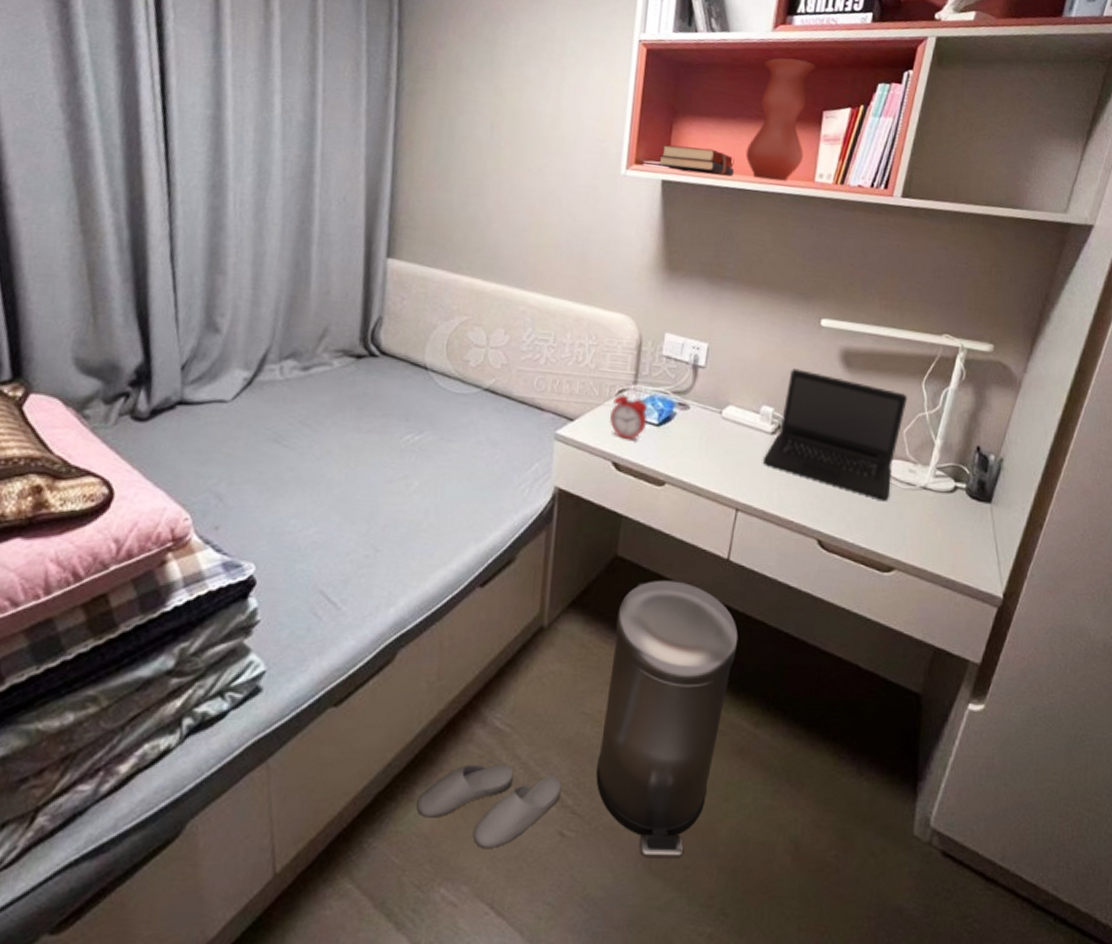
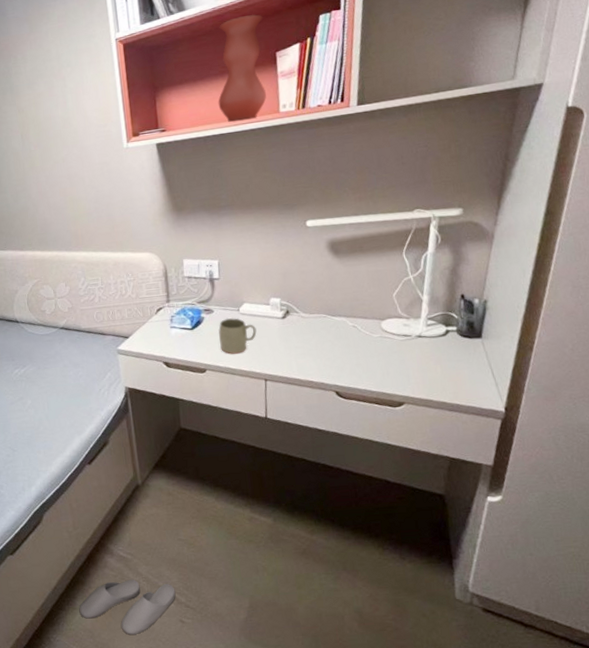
pedal bin: present [596,580,738,858] -> none [190,439,286,632]
alarm clock: present [610,389,648,441] -> none [154,307,184,344]
books: present [657,144,735,177] -> none [150,108,213,134]
mug: none [689,419,738,469] -> present [218,317,257,354]
laptop: present [764,367,907,501] -> none [280,263,392,352]

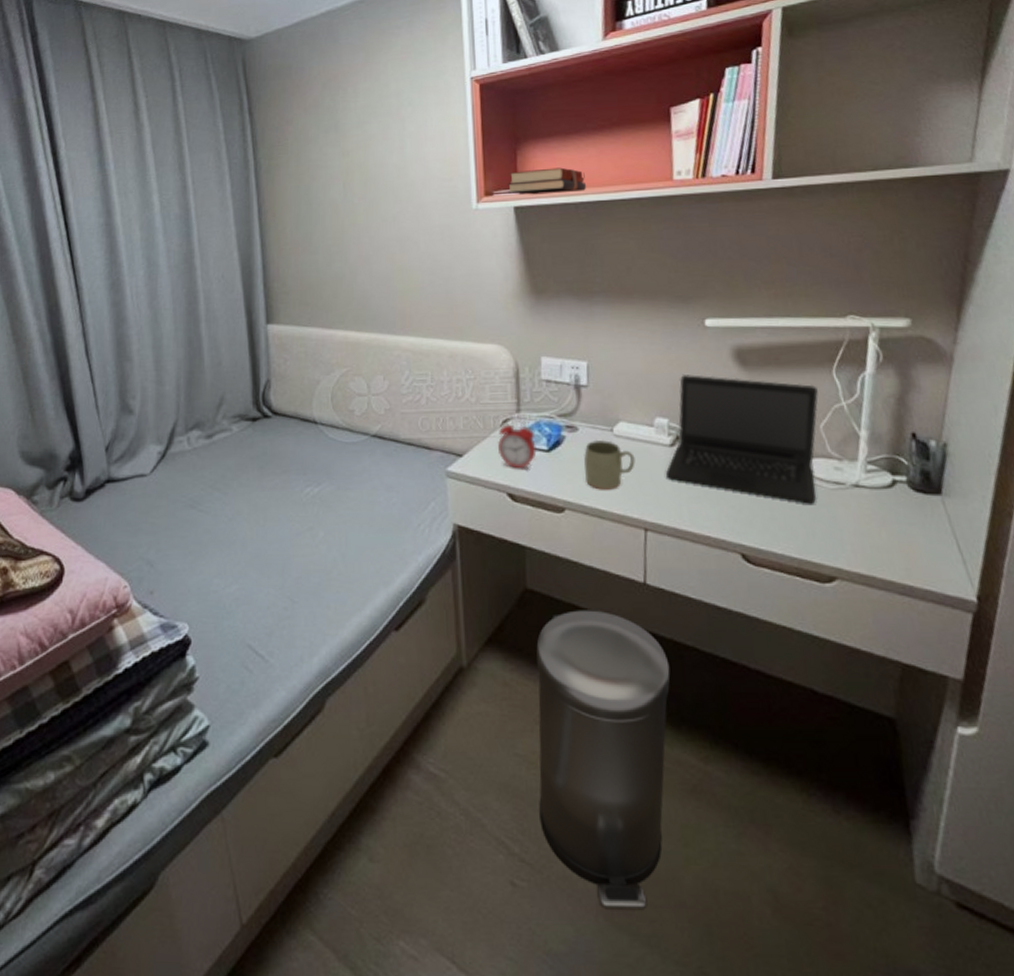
slippers: present [79,579,176,635] -> none [365,810,506,899]
books: none [150,108,213,134] -> present [507,167,587,195]
alarm clock: none [154,307,184,344] -> present [498,418,537,469]
pedal bin: none [190,439,286,632] -> present [536,610,671,910]
vase: present [218,14,266,123] -> none [595,60,657,188]
laptop: none [280,263,392,352] -> present [666,373,819,504]

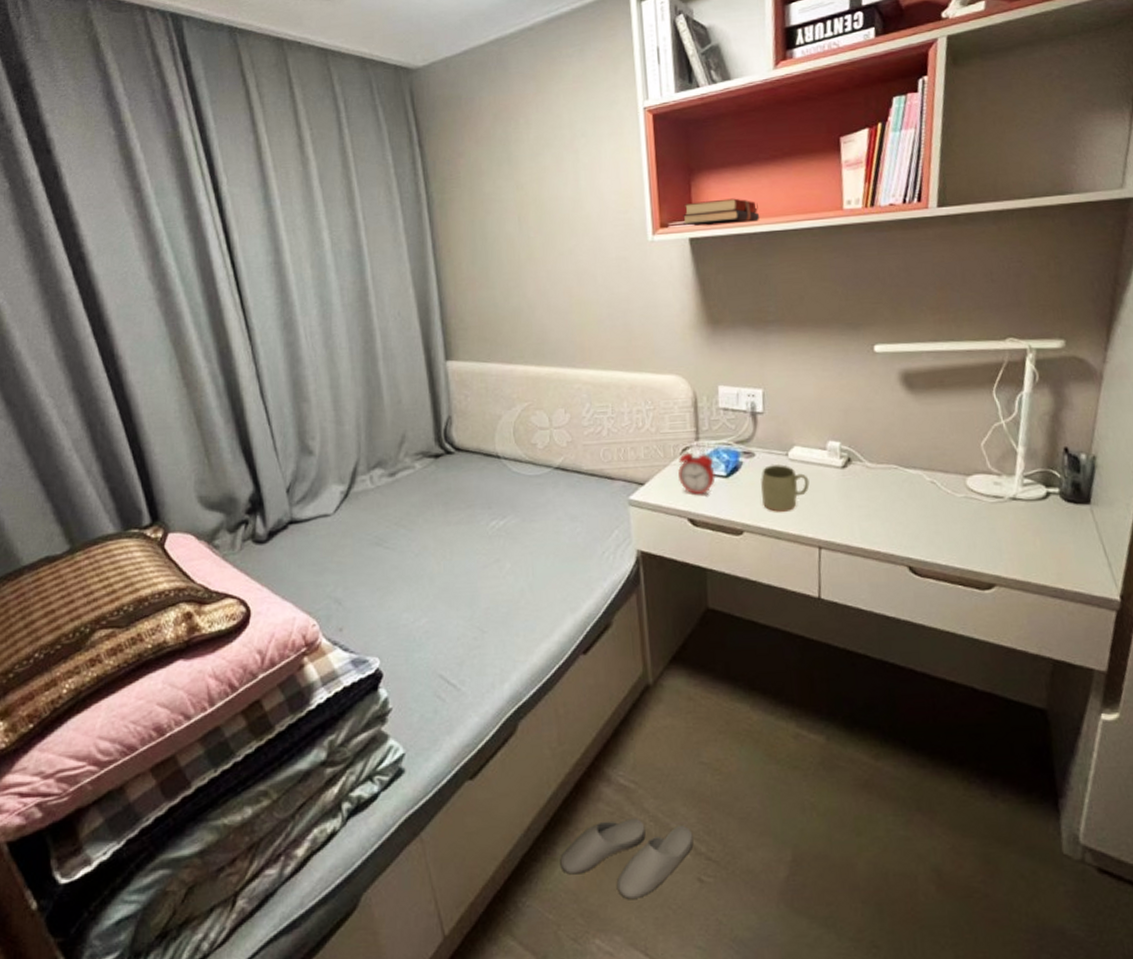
slippers: none [365,810,506,899] -> present [560,817,694,899]
pedal bin: present [536,610,671,910] -> none [718,625,844,897]
laptop: present [666,373,819,504] -> none [838,398,980,518]

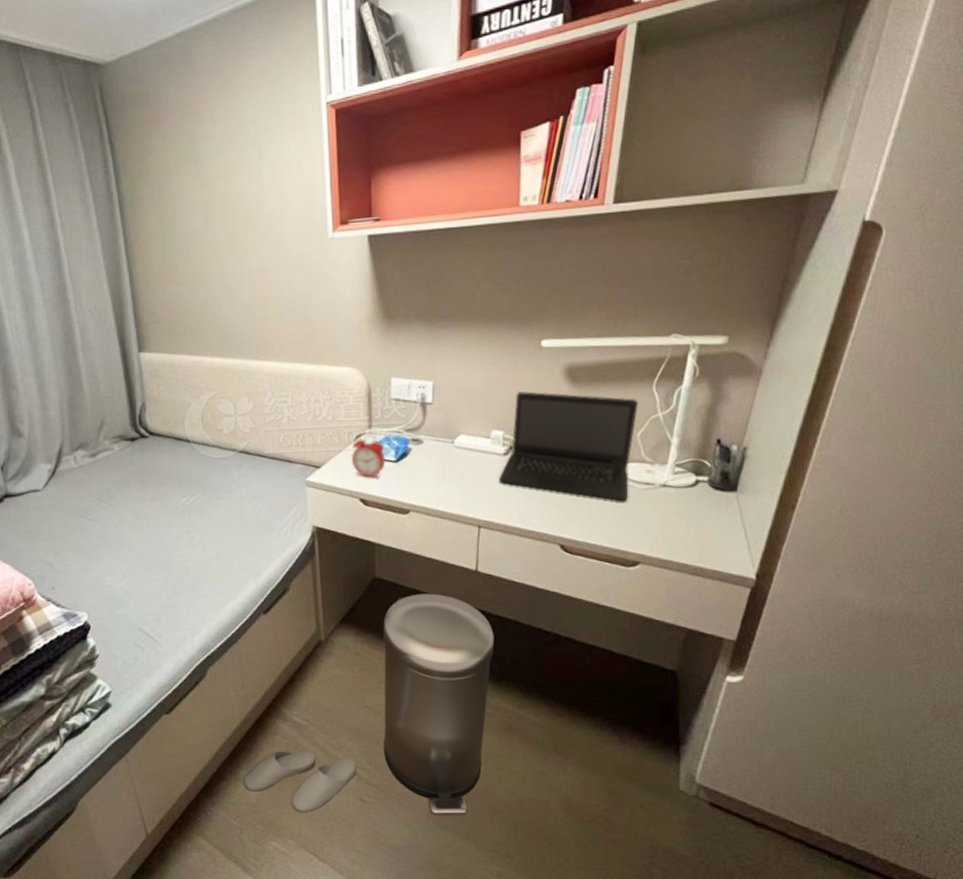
books: present [682,198,760,226] -> none [361,195,438,223]
pedal bin: none [718,625,844,897] -> present [383,593,495,815]
mug: present [760,464,810,512] -> none [427,450,473,494]
laptop: none [838,398,980,518] -> present [499,390,638,502]

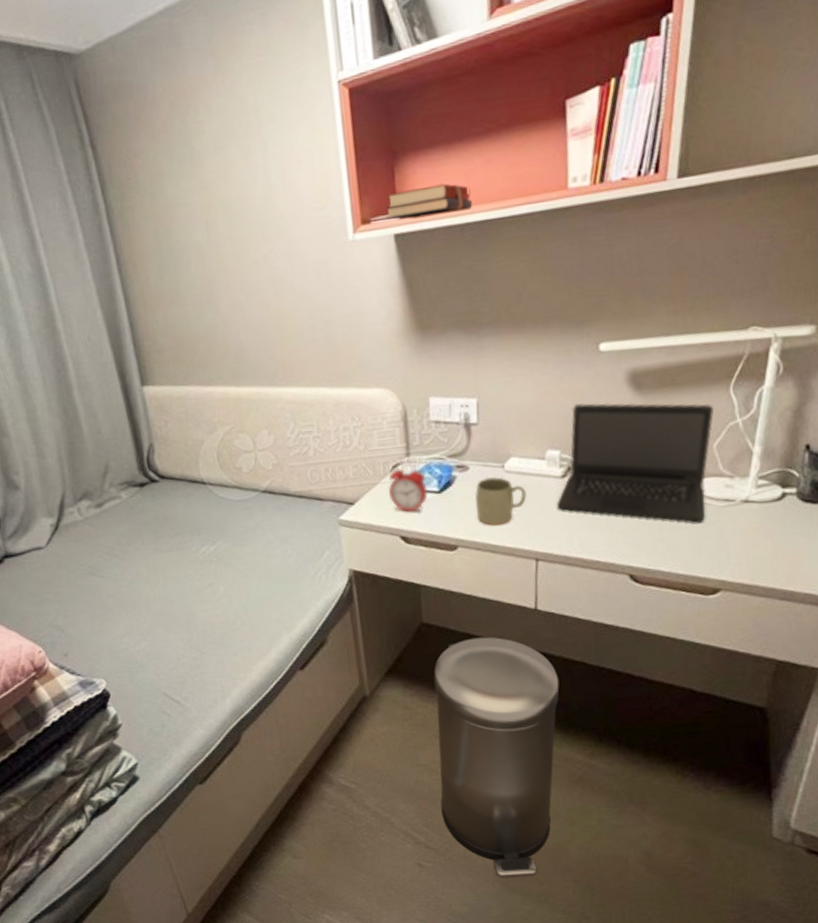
slippers: present [243,749,357,812] -> none [288,813,413,881]
books: none [361,195,438,223] -> present [386,183,473,220]
mug: none [427,450,473,494] -> present [474,477,527,526]

